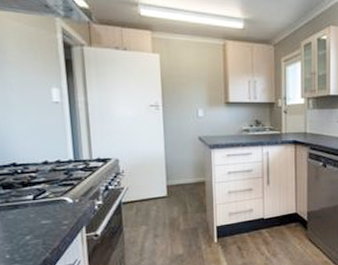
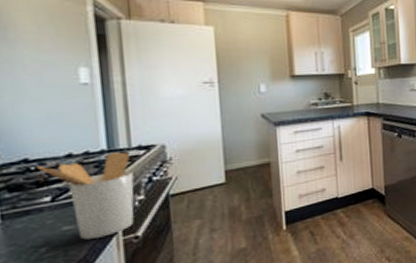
utensil holder: none [22,163,95,233] -> present [36,152,134,240]

